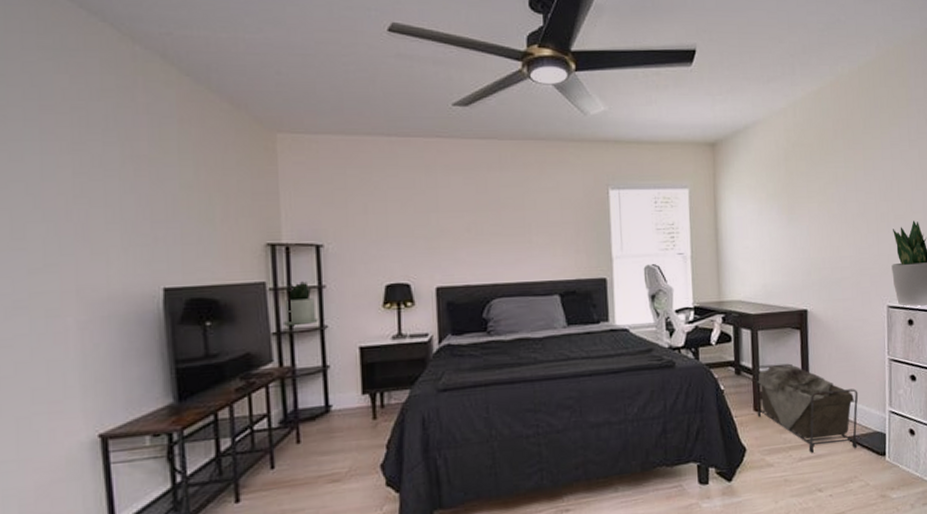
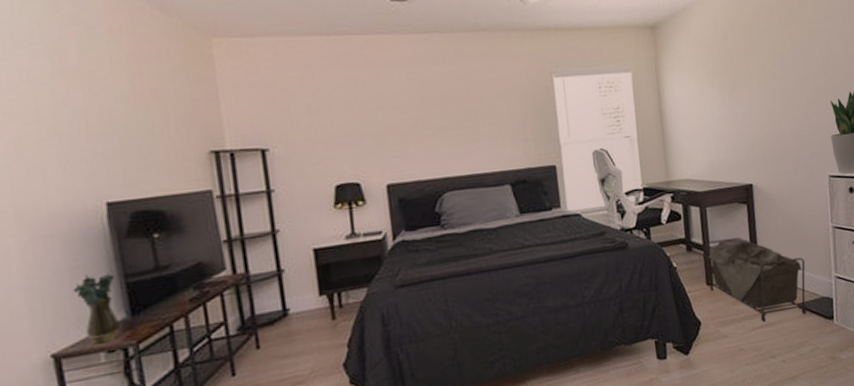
vase: none [125,357,168,427] -> present [73,273,121,345]
planter: present [282,281,319,327] -> none [230,186,270,233]

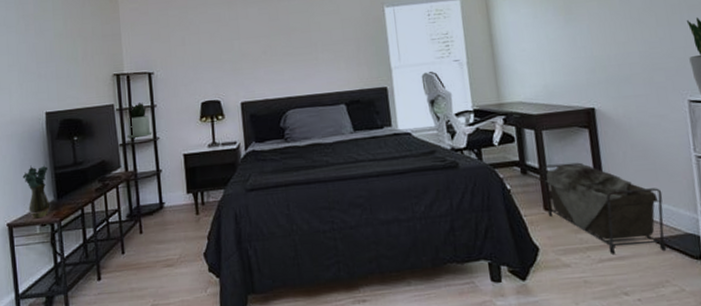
planter: none [230,186,270,233] -> present [126,102,152,139]

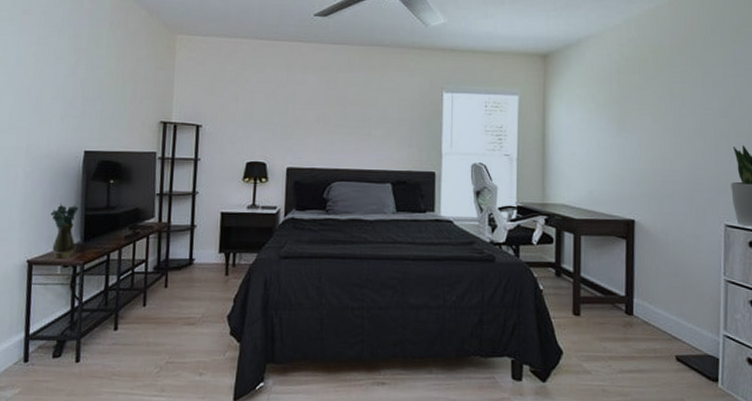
planter: present [126,102,152,139] -> none [165,153,192,190]
laundry basket: present [541,162,667,256] -> none [575,270,689,370]

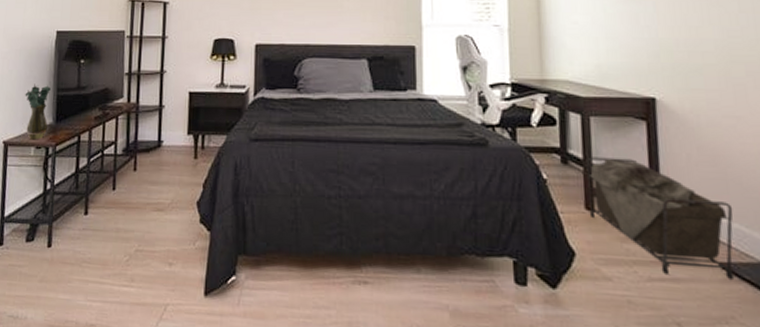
laundry basket: none [575,270,689,370] -> present [586,157,735,281]

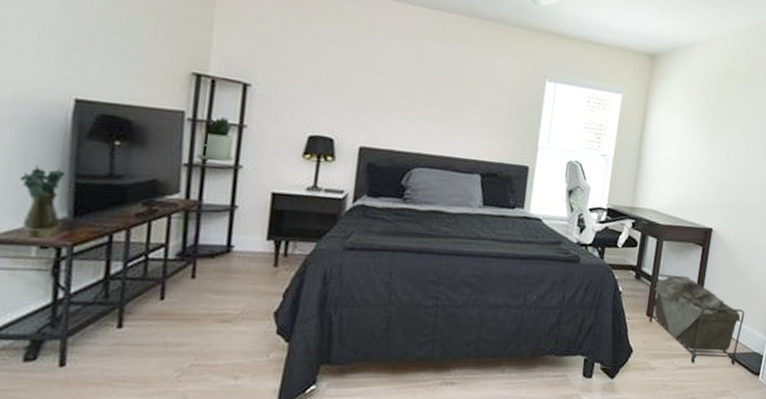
planter: none [133,32,160,69] -> present [196,115,234,162]

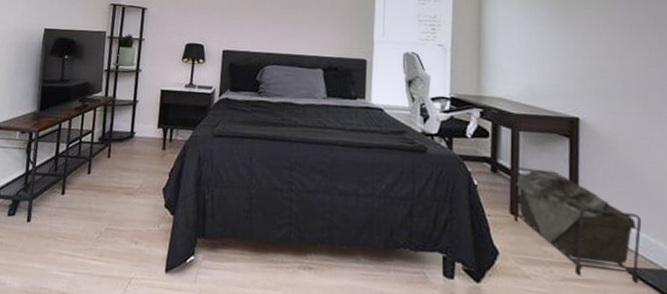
vase: present [19,165,65,238] -> none [13,75,37,125]

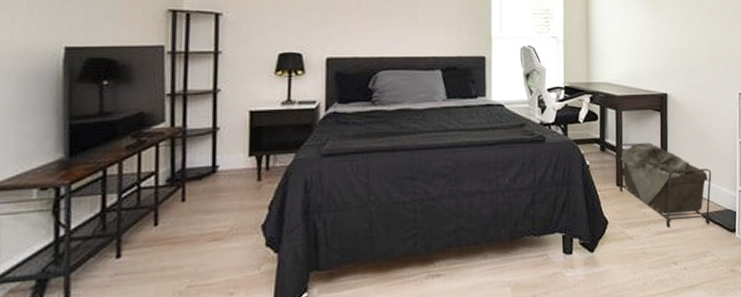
planter: present [112,33,136,67] -> none [177,46,212,89]

